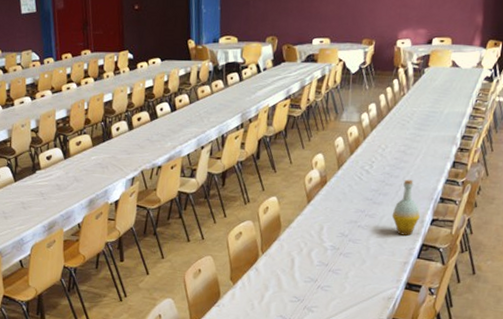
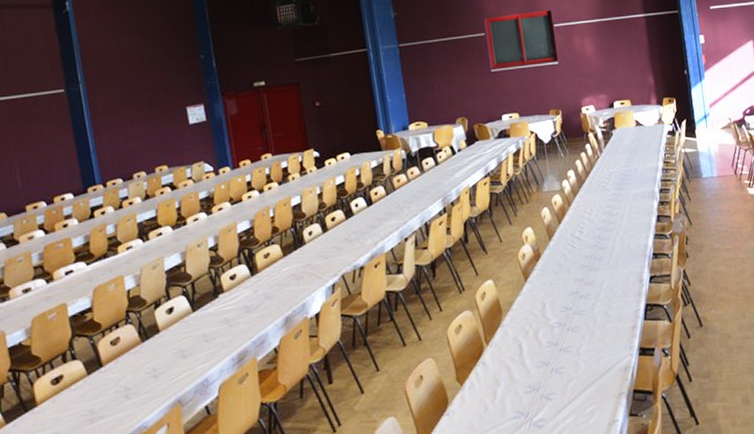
bottle: present [391,179,421,236] -> none [610,239,639,299]

